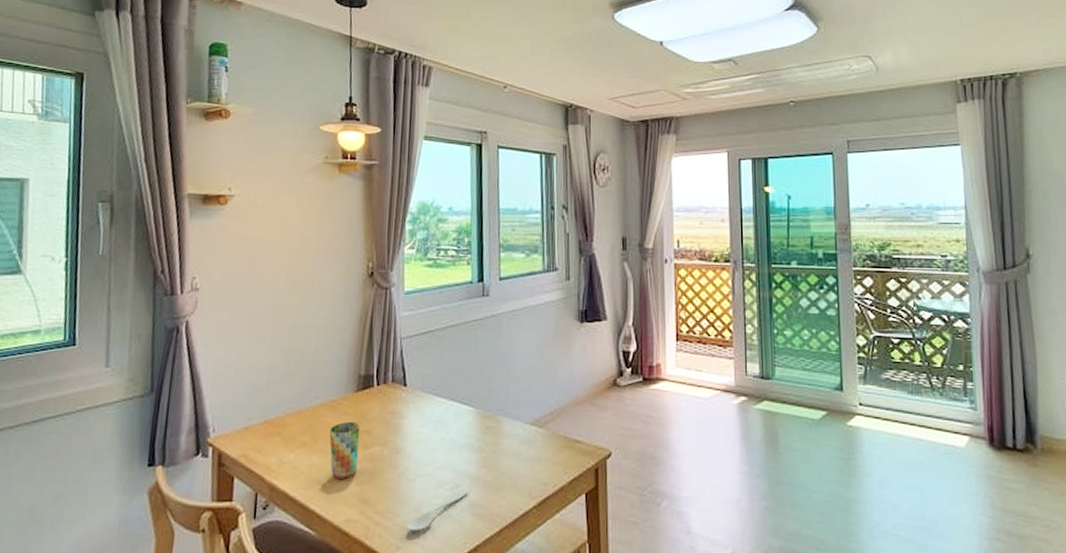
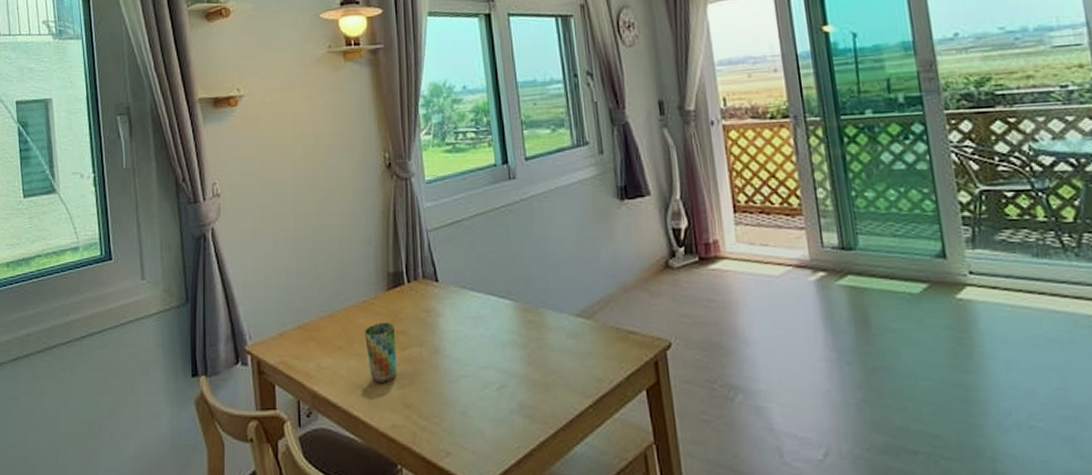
spoon: present [406,489,468,532] -> none [454,389,516,436]

